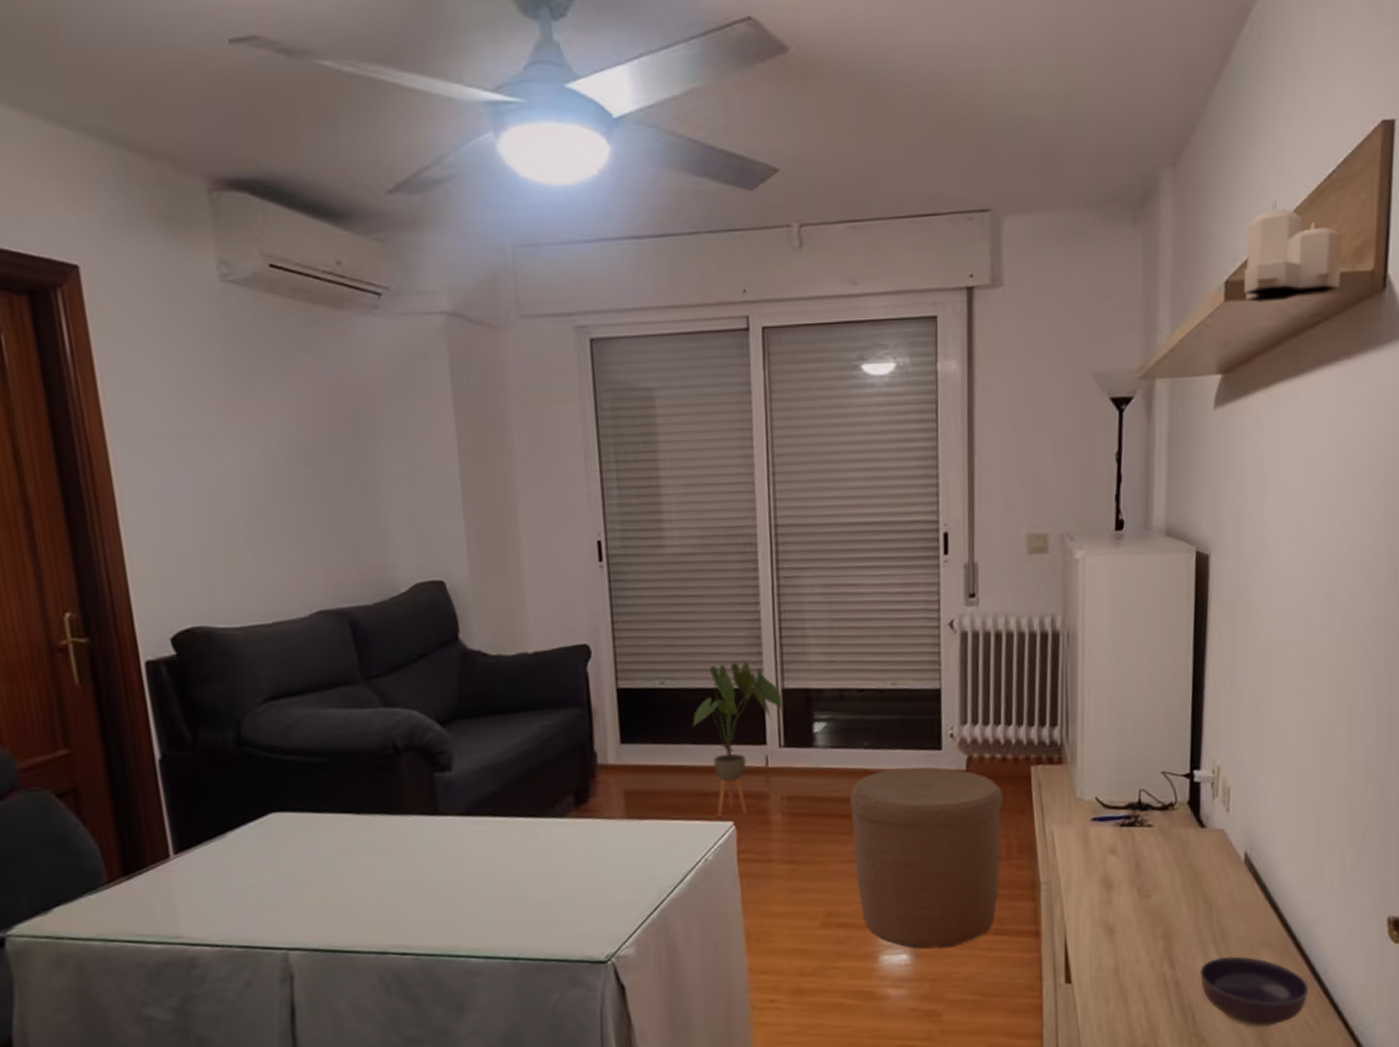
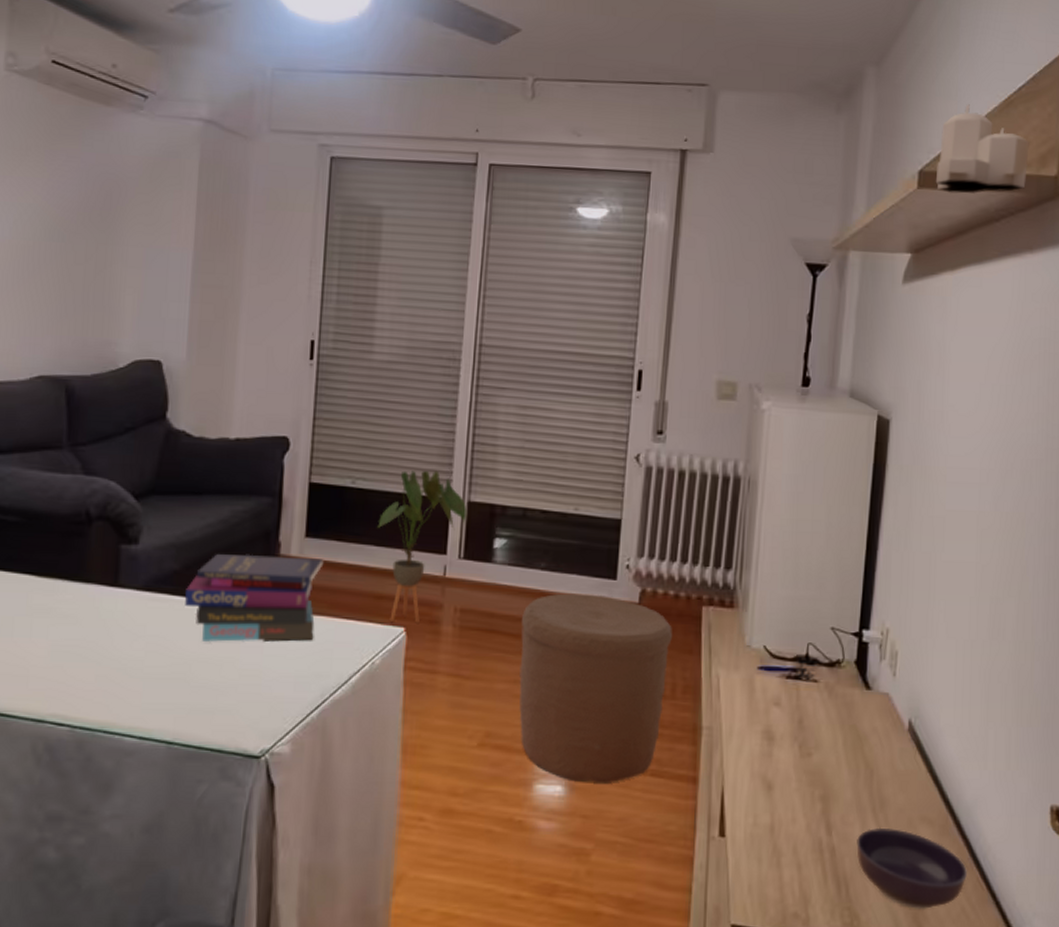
books: none [507,764,644,858] -> present [185,554,324,642]

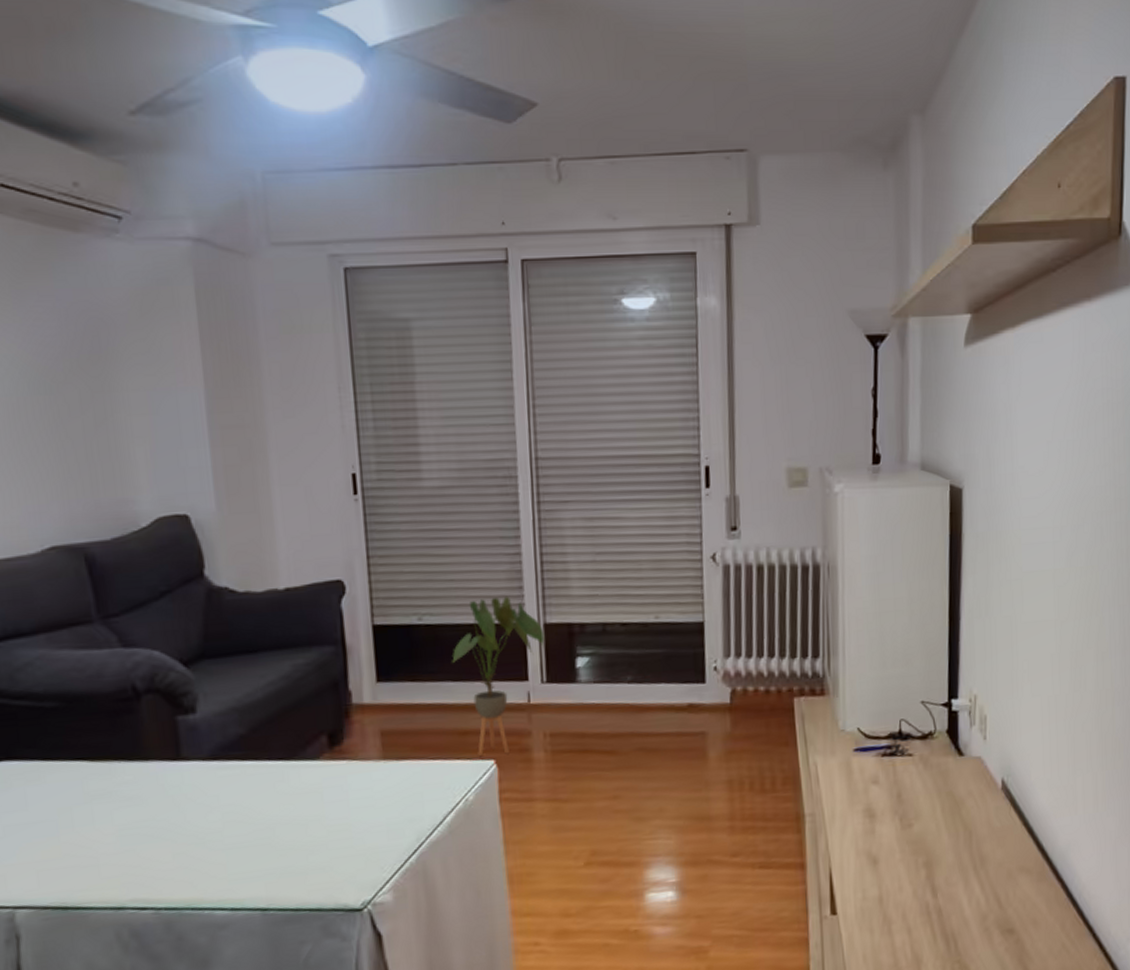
books: present [185,554,324,642] -> none [256,702,401,803]
basket: present [518,593,673,783] -> none [614,700,768,884]
bowl: present [856,827,967,910] -> none [961,882,1065,952]
candle: present [935,104,1029,194] -> none [989,148,1081,246]

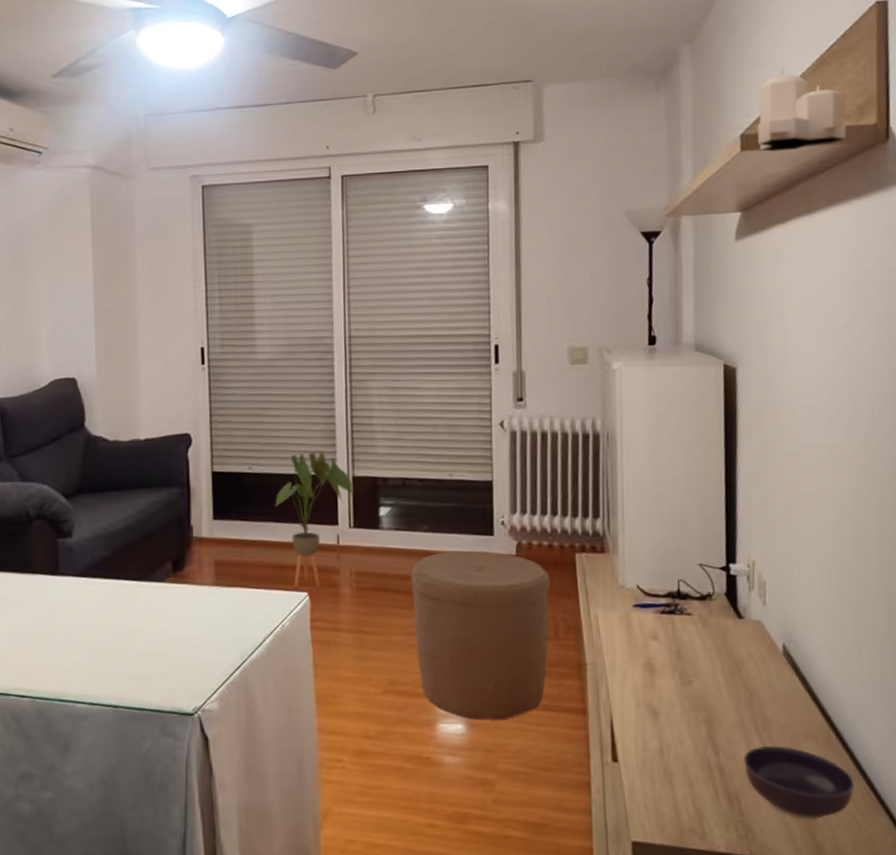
basket: none [614,700,768,884] -> present [411,550,551,720]
bowl: none [961,882,1065,952] -> present [743,745,854,820]
candle: none [989,148,1081,246] -> present [757,67,847,152]

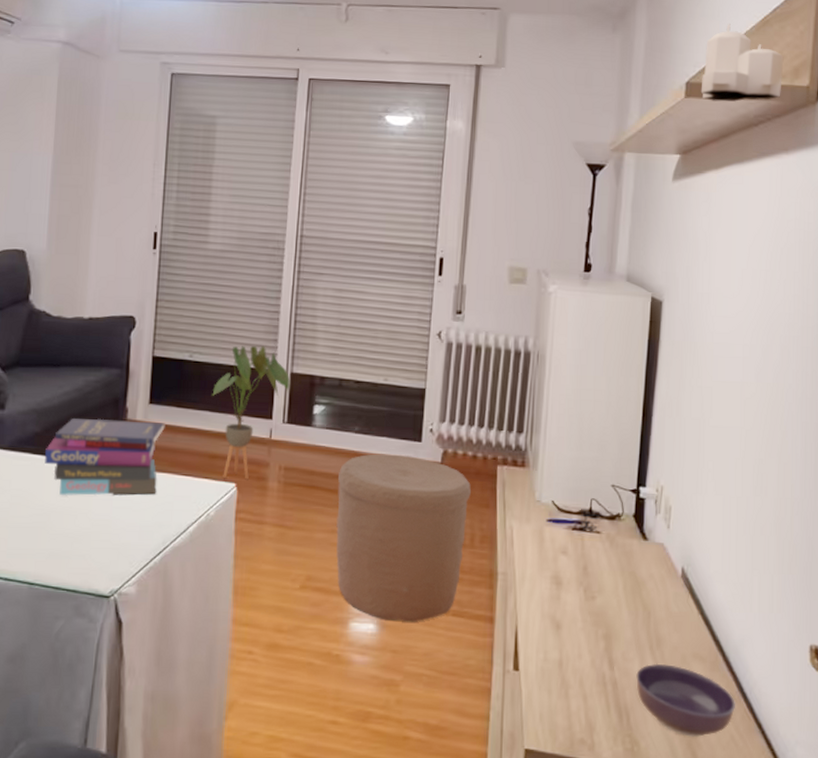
books: none [116,538,232,617] -> present [45,418,165,496]

